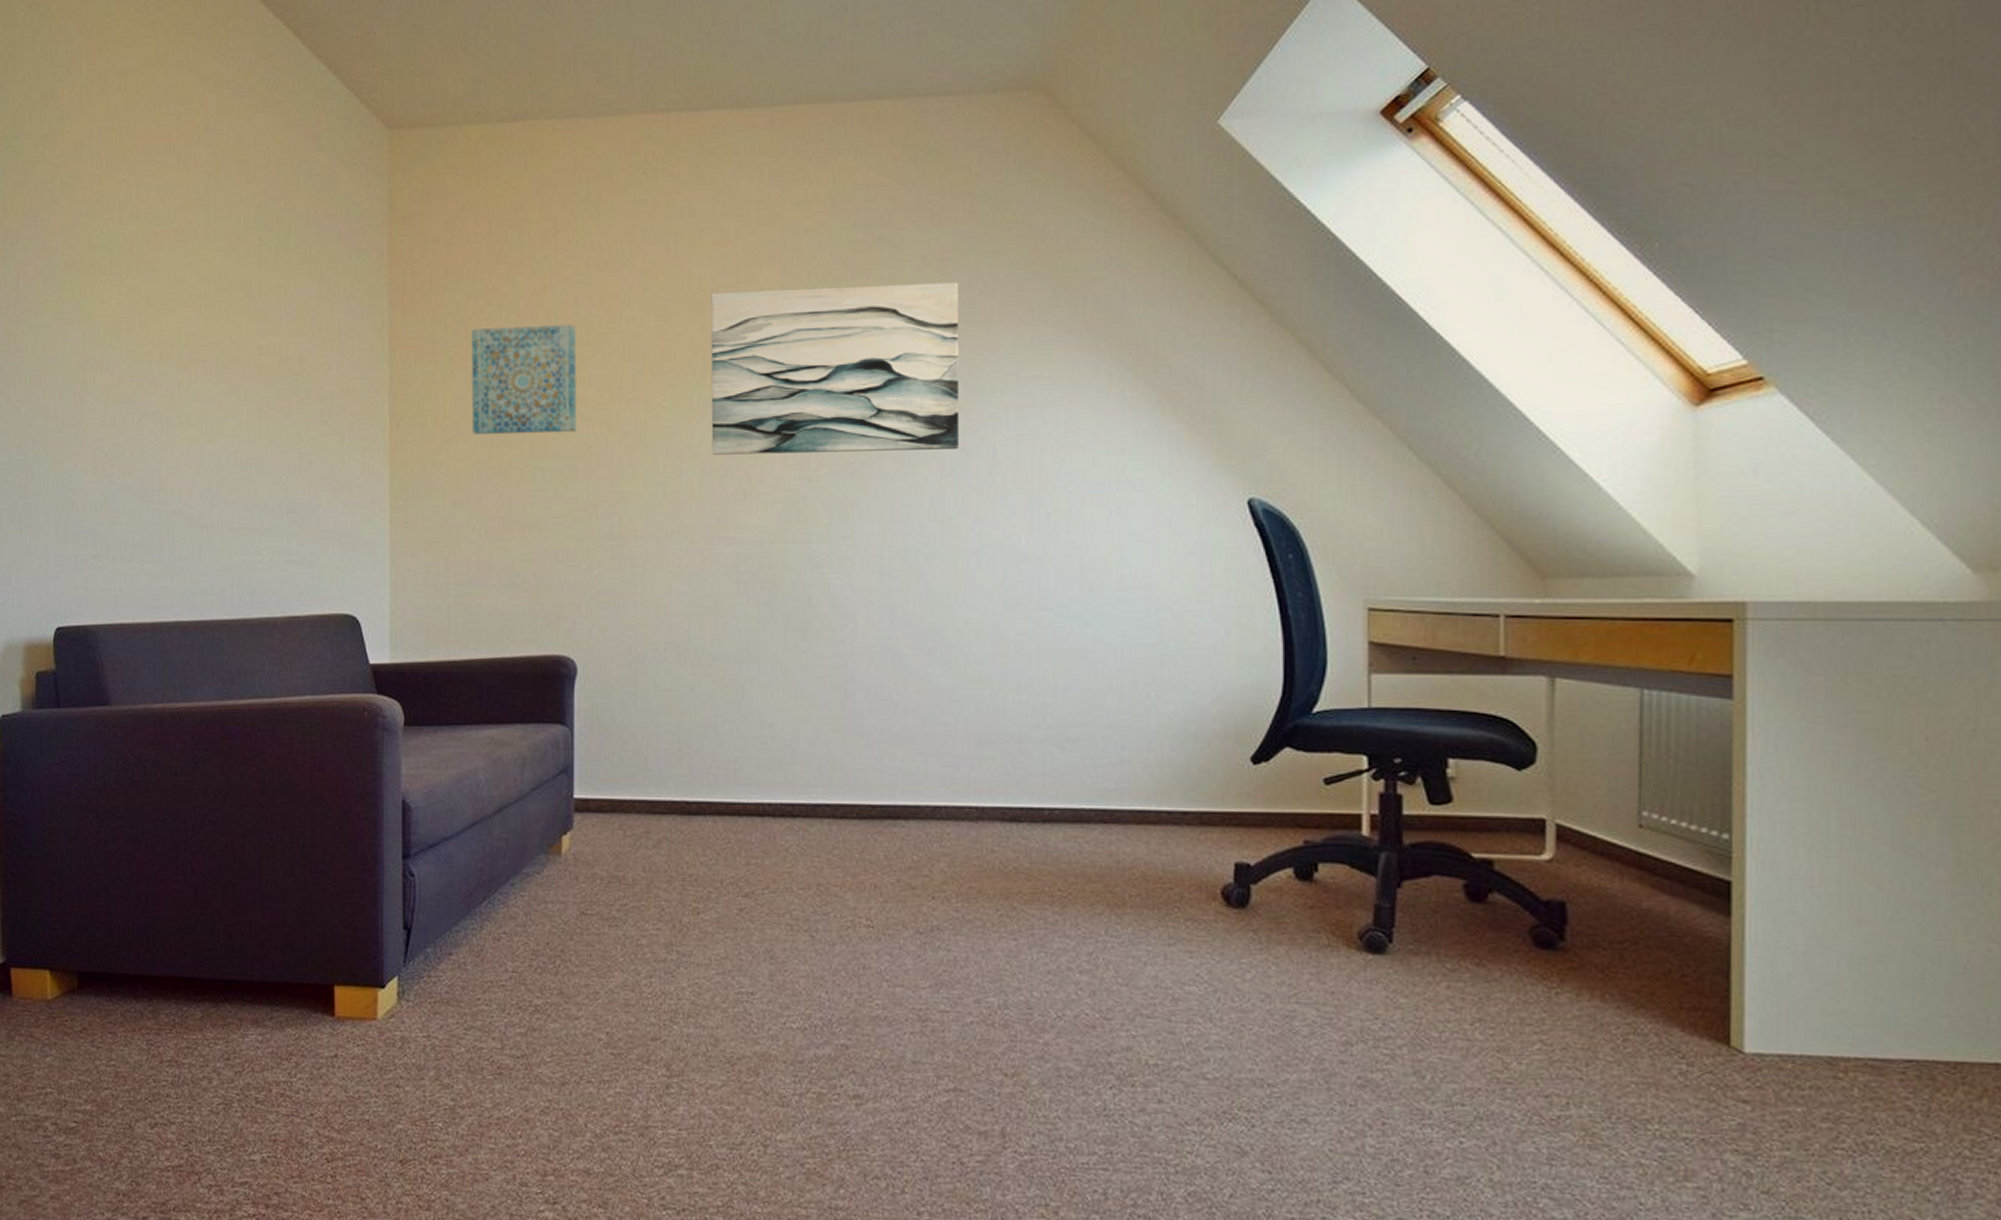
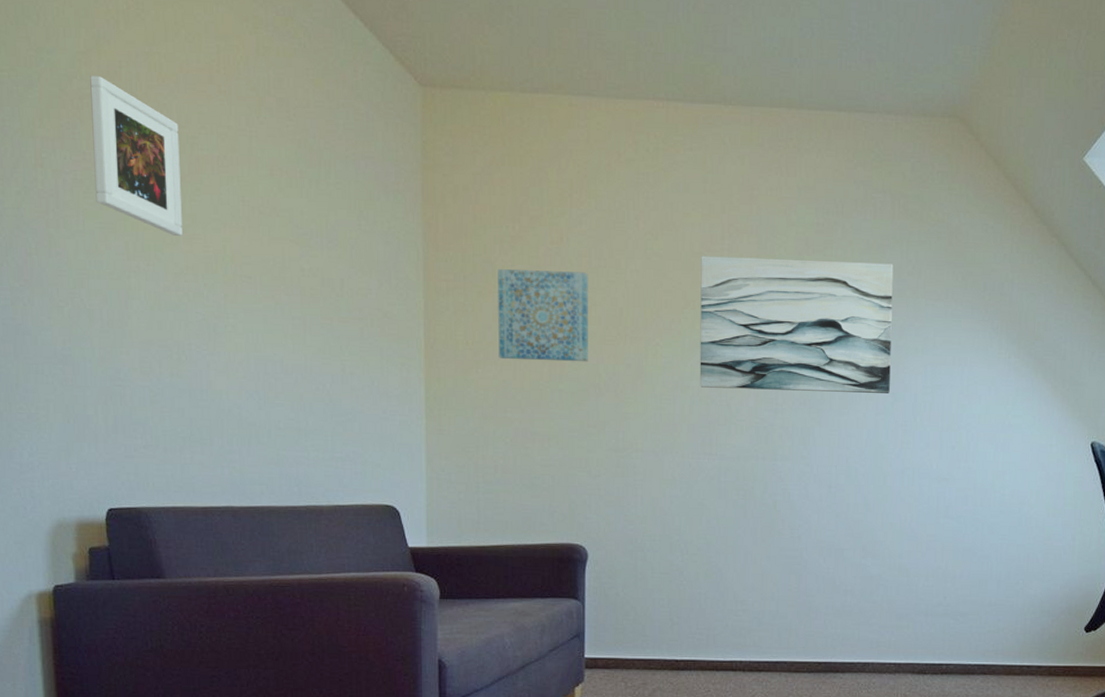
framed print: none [53,158,138,322] -> present [90,76,183,237]

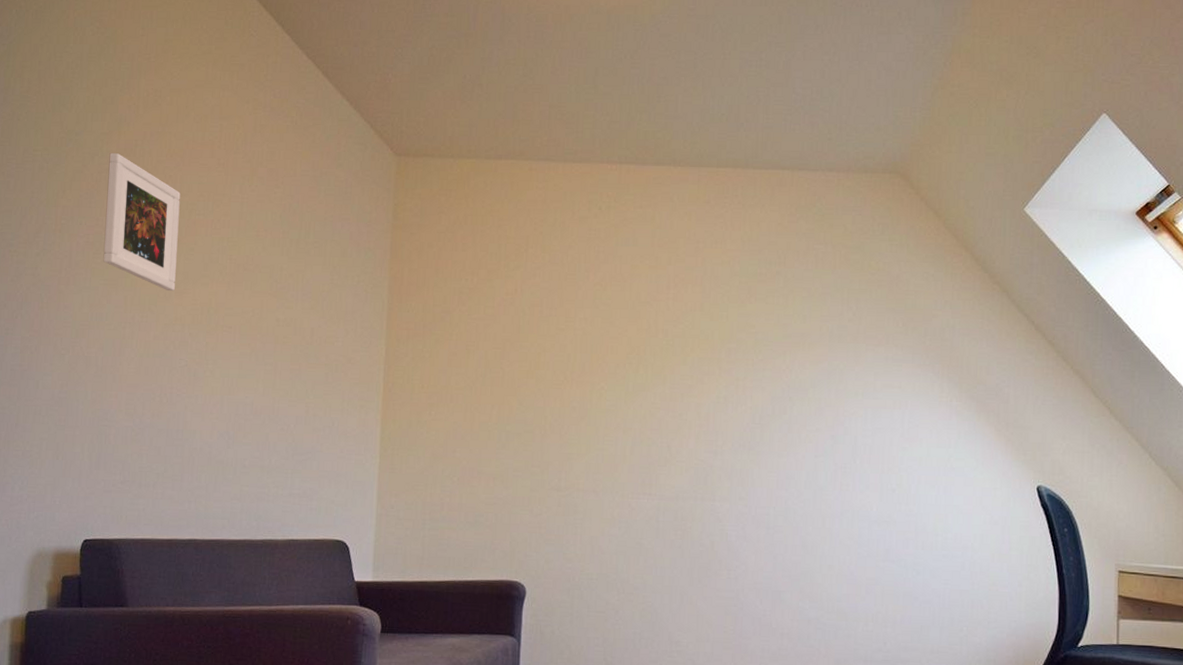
wall art: present [498,269,588,362] -> none [451,318,539,405]
wall art: present [699,256,894,393] -> none [641,305,834,436]

